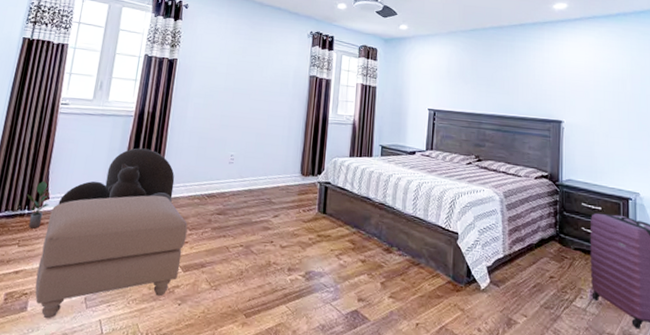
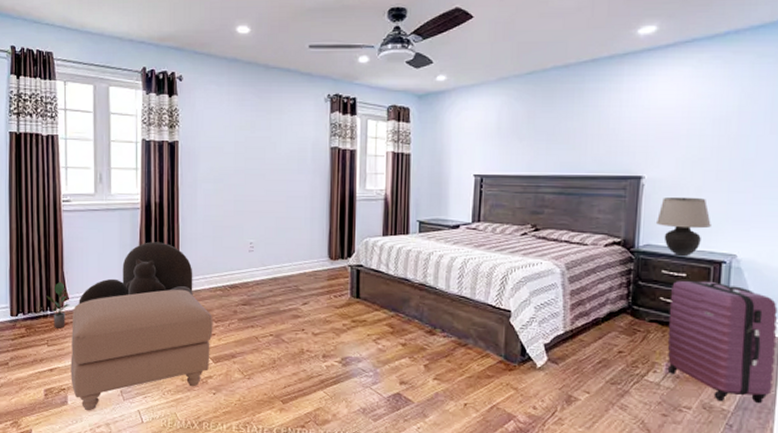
table lamp: none [574,140,618,191] -> present [655,196,711,256]

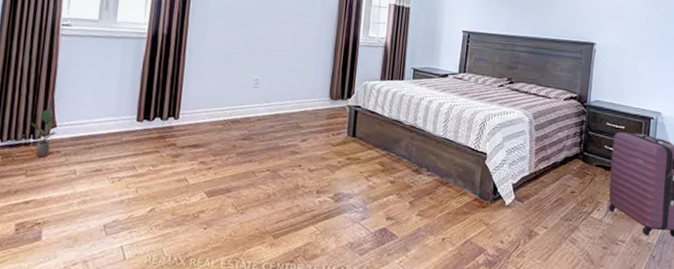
ottoman: present [70,289,213,411] -> none [48,121,211,247]
armchair: present [79,242,193,305] -> none [67,72,195,133]
table lamp: present [655,196,711,256] -> none [603,62,644,112]

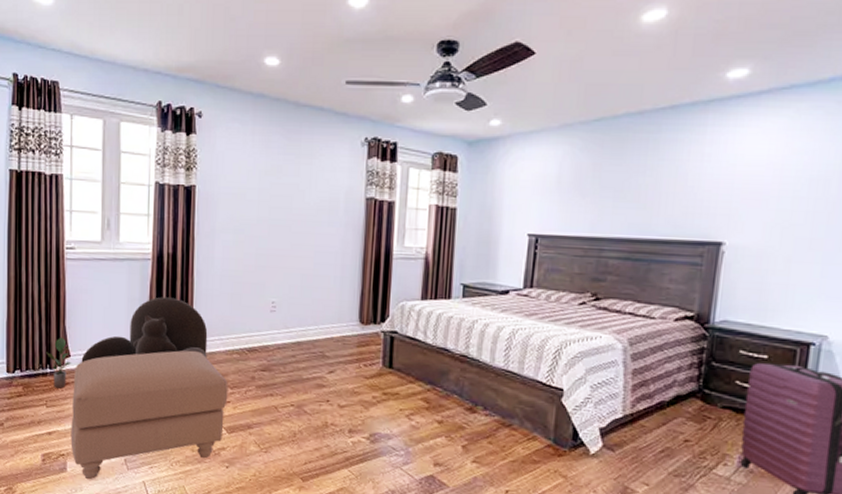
ottoman: none [48,121,211,247] -> present [70,350,228,480]
armchair: none [67,72,195,133] -> present [81,296,208,363]

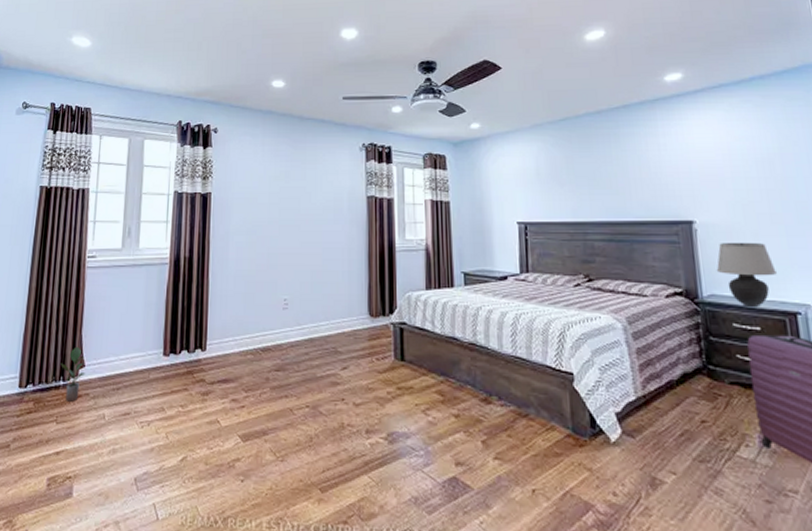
ottoman: present [70,350,228,480] -> none [78,353,243,506]
armchair: present [81,296,208,363] -> none [95,300,222,373]
table lamp: none [735,267,801,335] -> present [716,242,777,307]

